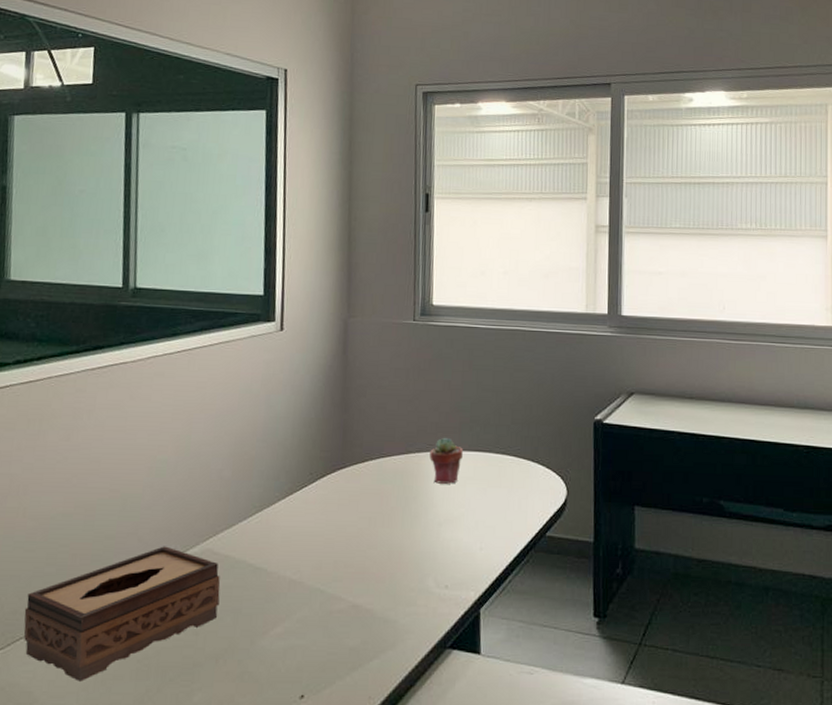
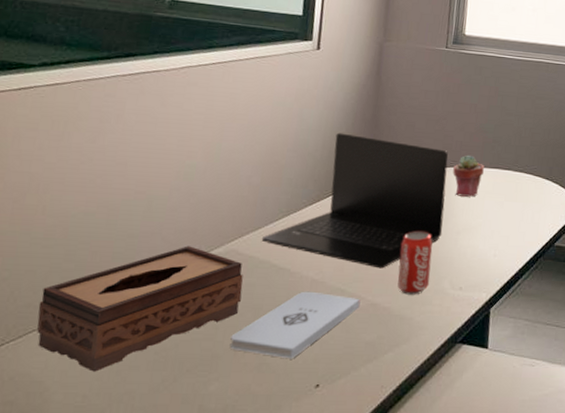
notepad: none [211,592,341,667] -> present [230,291,361,359]
laptop: none [236,419,424,566] -> present [261,132,449,269]
beverage can: none [378,523,414,595] -> present [397,230,433,295]

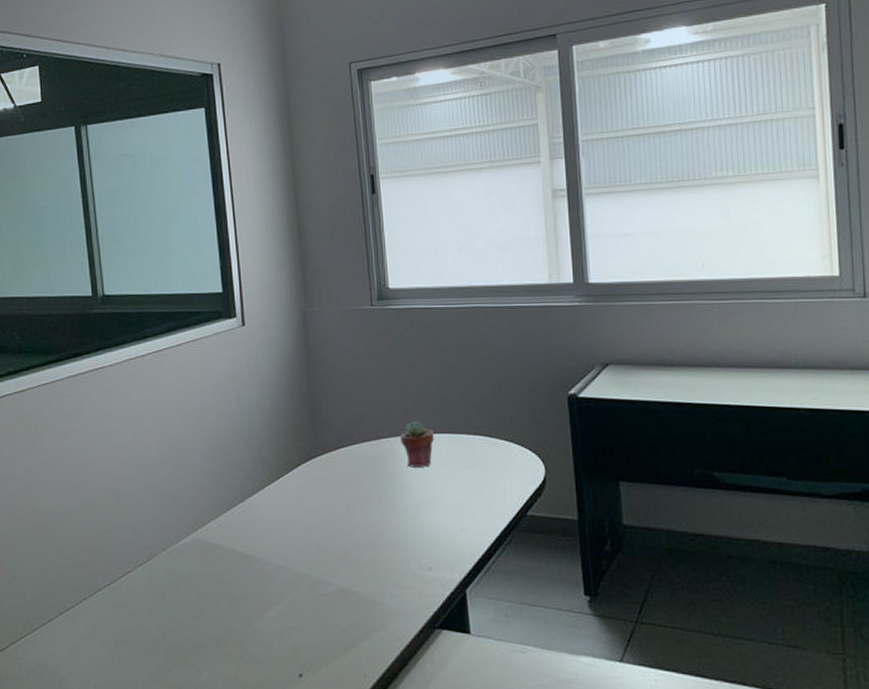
tissue box: present [37,246,243,372] -> none [44,537,214,662]
notepad: present [230,291,361,359] -> none [211,578,329,648]
laptop: present [261,132,449,269] -> none [223,410,401,551]
beverage can: present [397,230,433,295] -> none [359,508,396,578]

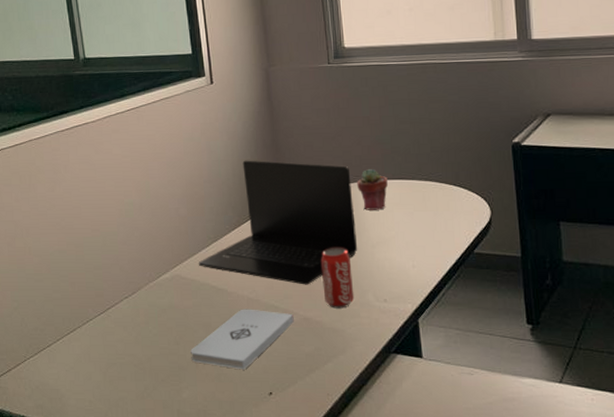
notepad: none [211,578,329,648] -> present [191,309,294,370]
laptop: none [223,410,401,551] -> present [198,160,358,285]
beverage can: none [359,508,396,578] -> present [320,247,355,309]

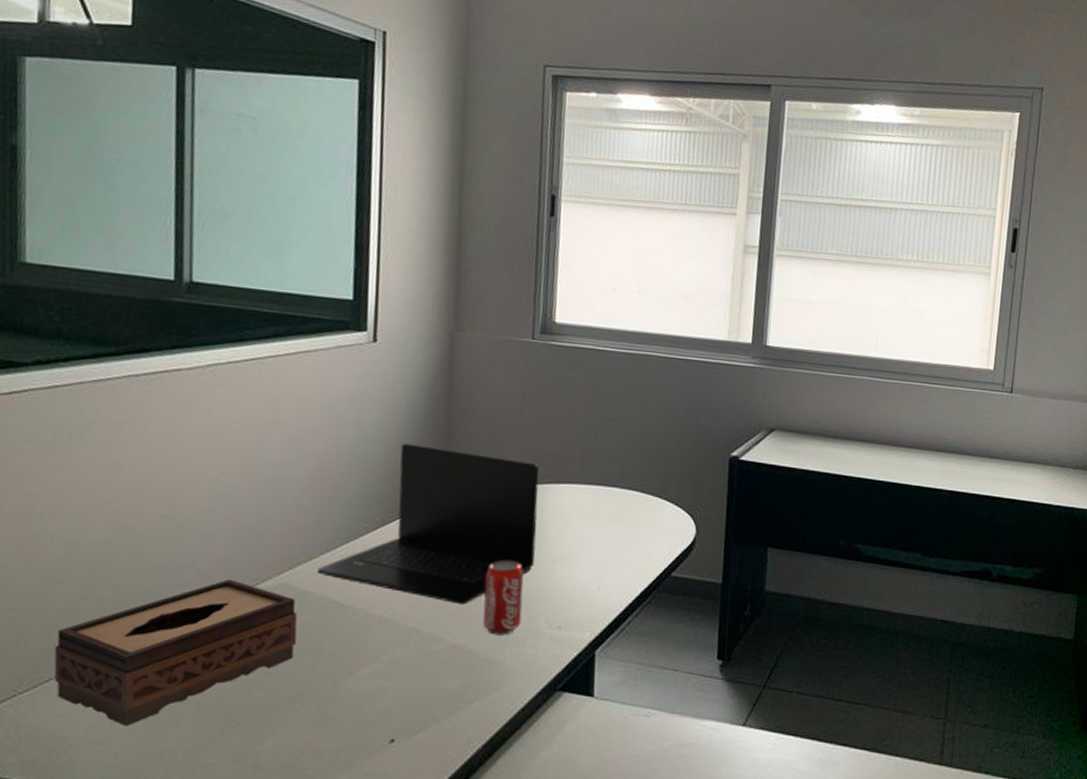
tissue box: none [43,273,192,382] -> present [54,579,298,726]
notepad: present [191,309,294,370] -> none [285,631,440,710]
potted succulent: present [357,168,388,210] -> none [545,468,583,519]

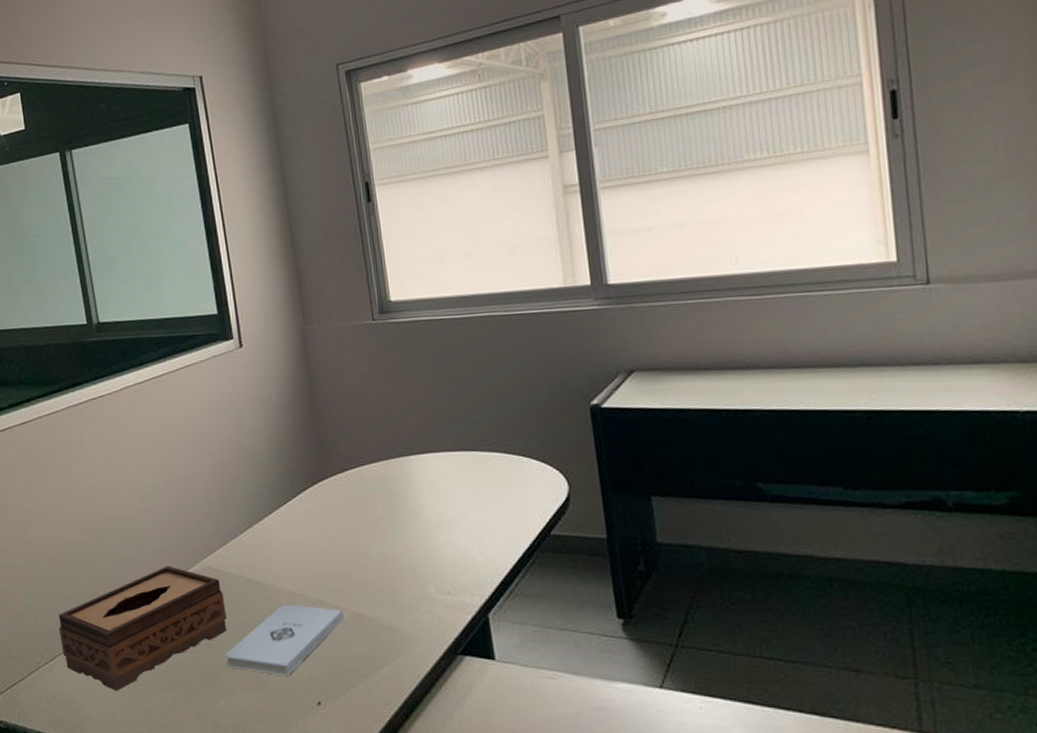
notepad: none [285,631,440,710] -> present [226,604,344,676]
laptop: present [316,443,540,605] -> none [231,433,415,576]
beverage can: present [482,559,524,635] -> none [371,531,413,603]

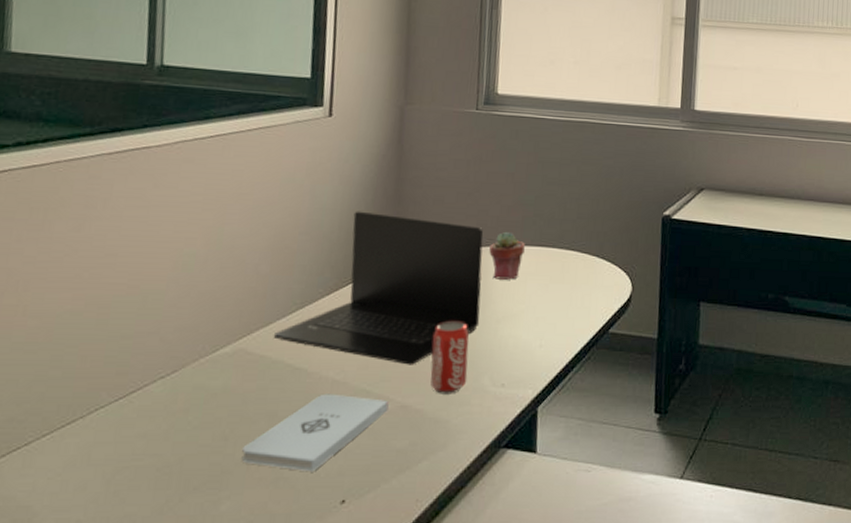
tissue box: present [58,566,227,691] -> none [21,346,254,493]
laptop: none [231,433,415,576] -> present [273,211,484,365]
beverage can: none [371,531,413,603] -> present [430,320,469,394]
potted succulent: none [410,439,446,488] -> present [489,231,525,280]

